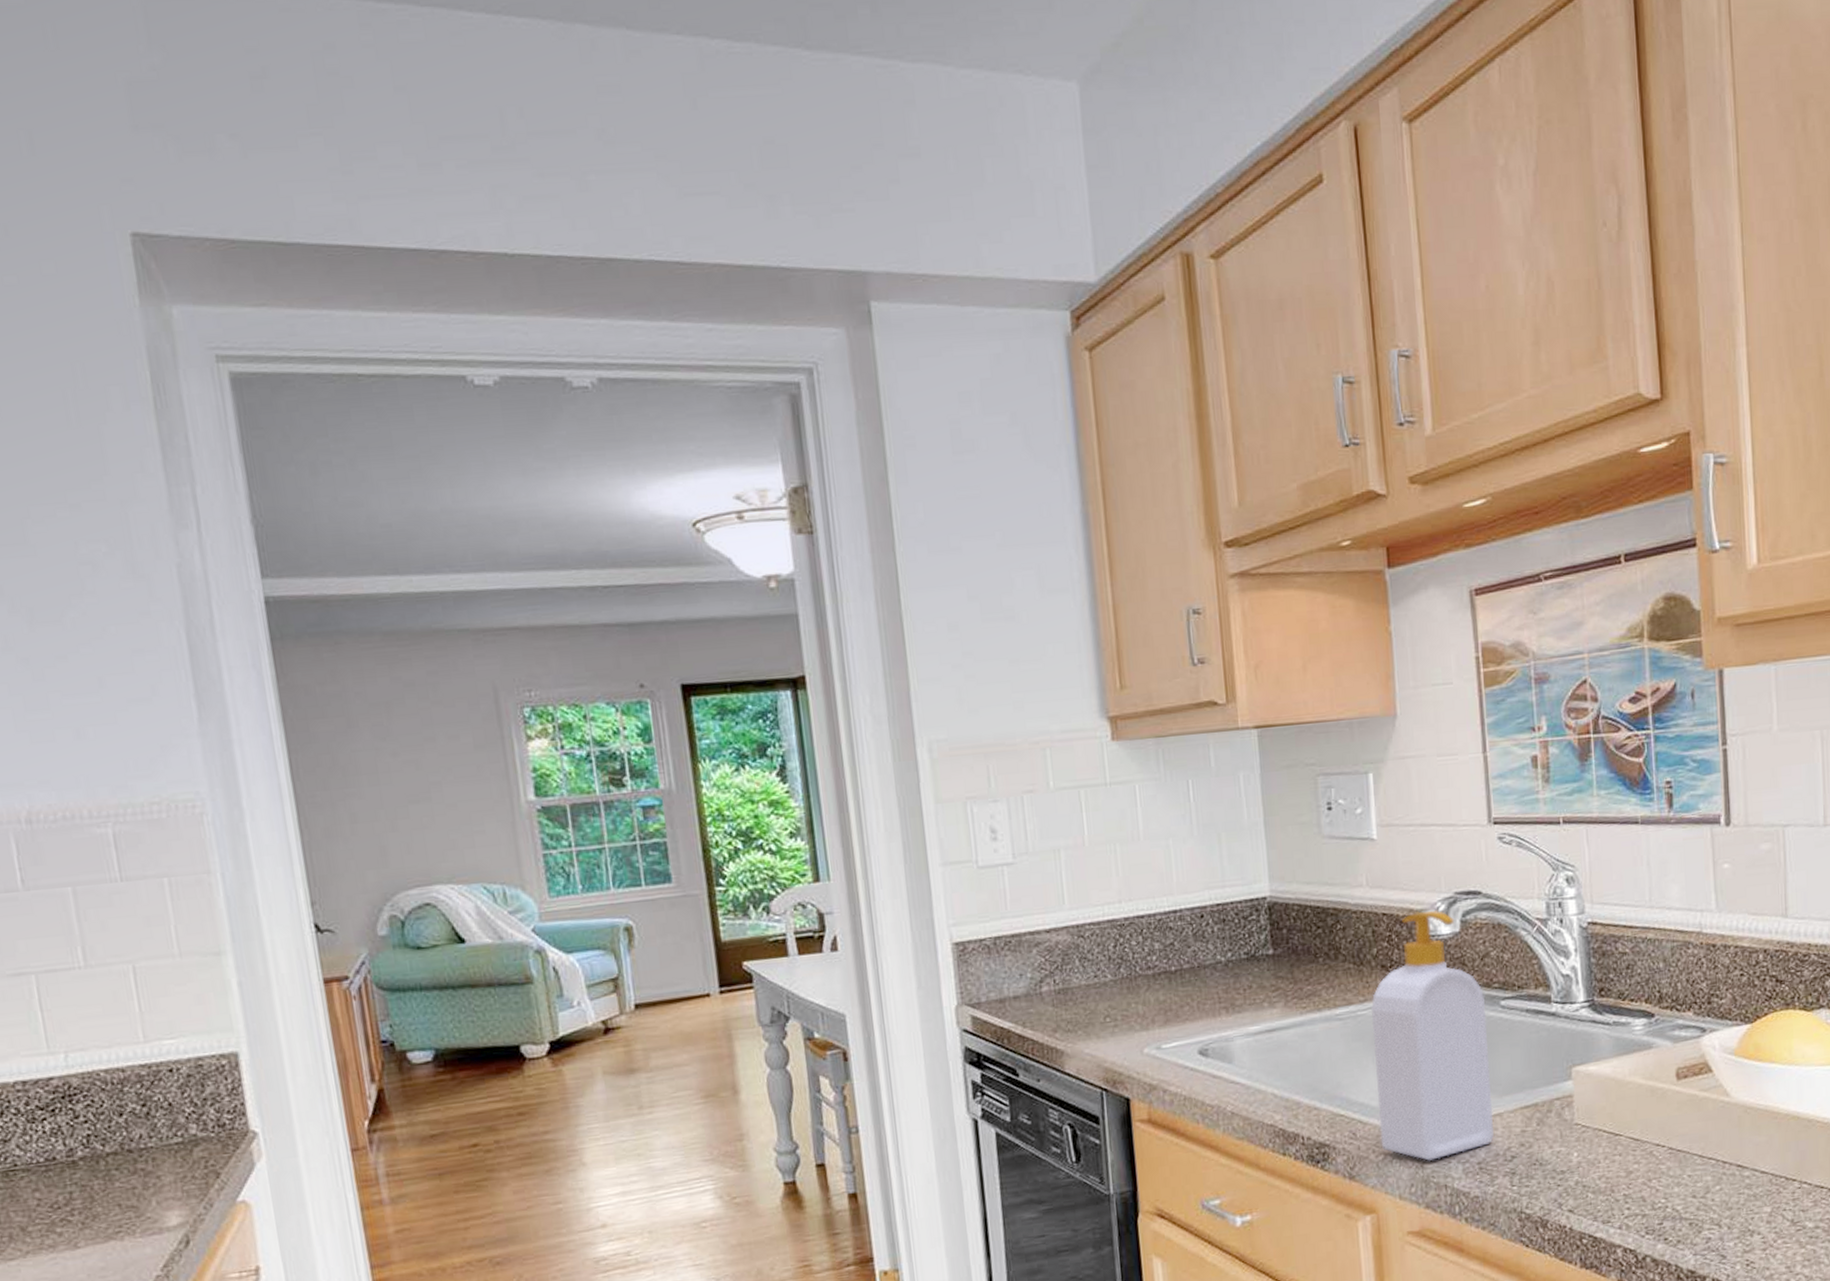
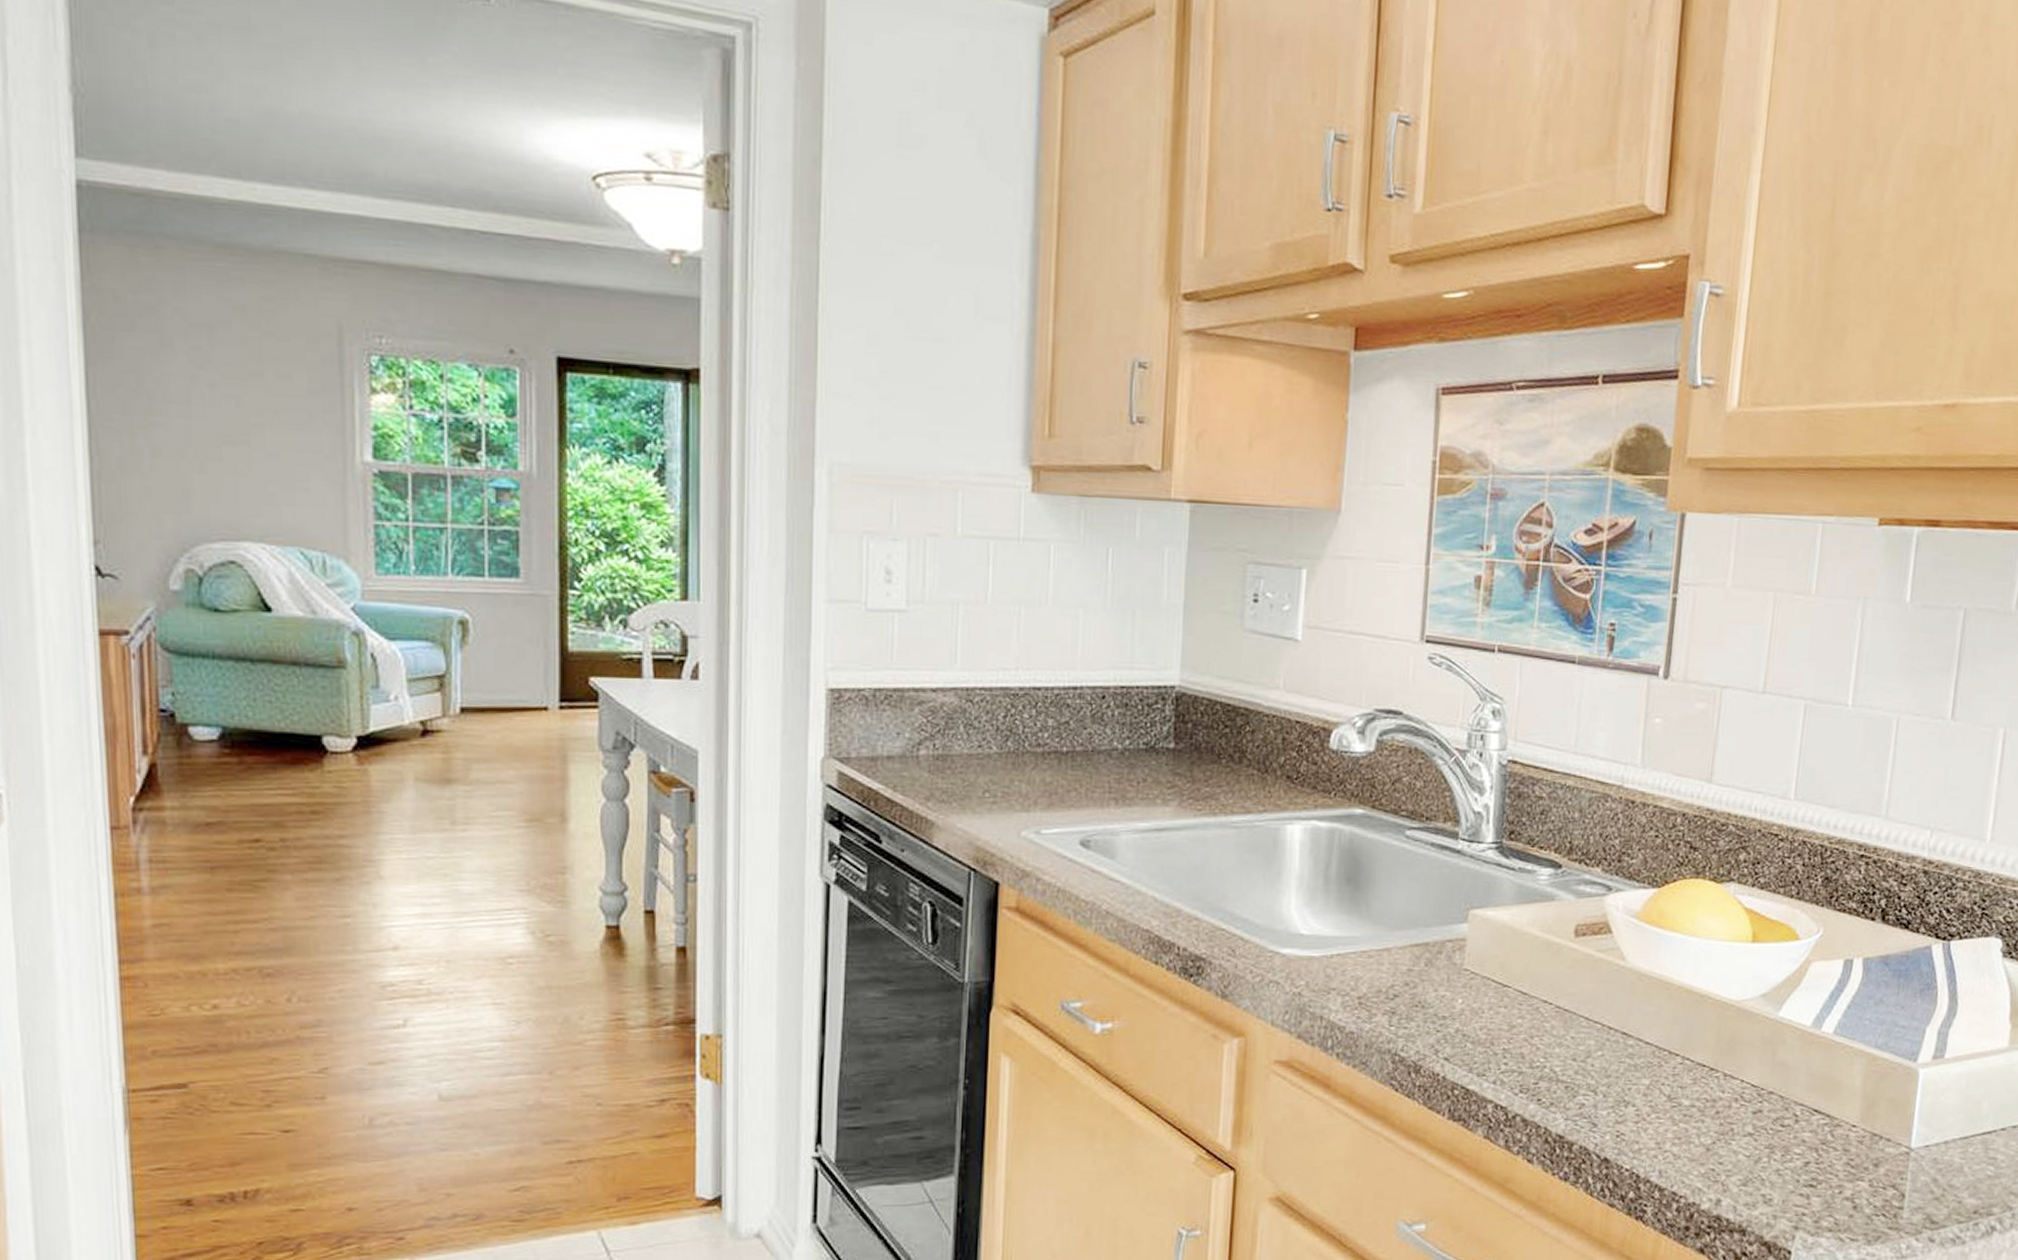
soap bottle: present [1370,910,1494,1161] -> none [1260,724,1391,989]

